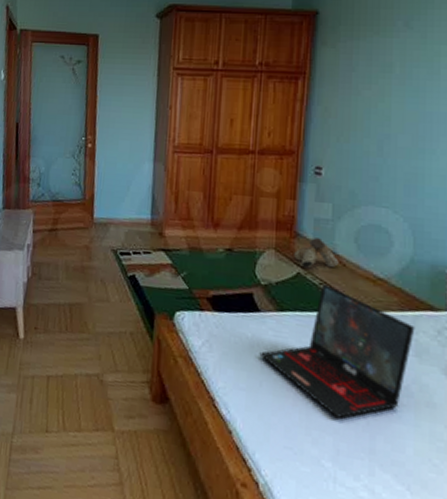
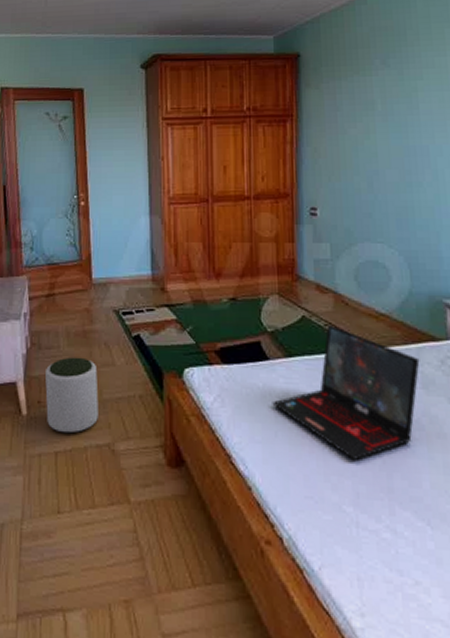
plant pot: none [41,289,93,361] -> present [45,357,99,434]
boots: present [294,238,339,269] -> none [297,279,342,311]

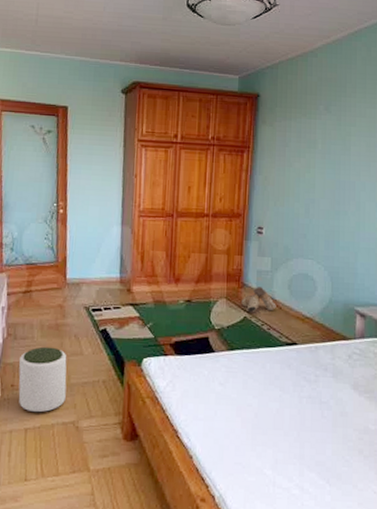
laptop: present [272,324,420,461] -> none [214,324,333,435]
boots: none [297,279,342,311] -> present [241,287,276,313]

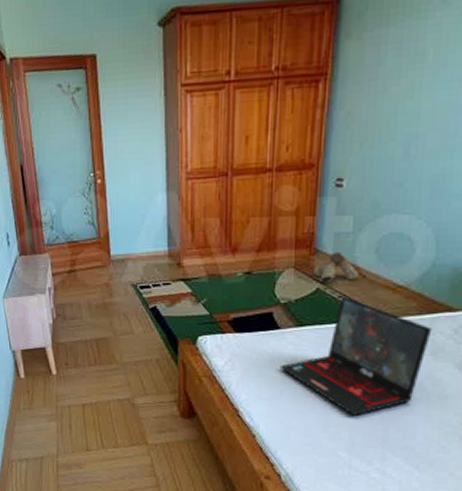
plant pot: present [18,346,67,413] -> none [71,326,119,390]
laptop: none [214,324,333,435] -> present [280,296,433,417]

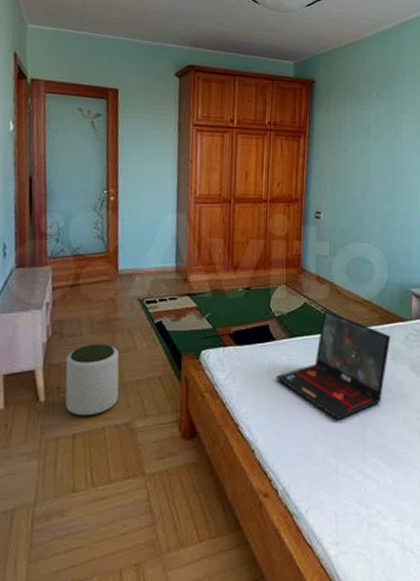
plant pot: none [71,326,119,390] -> present [65,344,120,416]
boots: present [313,252,359,283] -> none [301,272,336,298]

